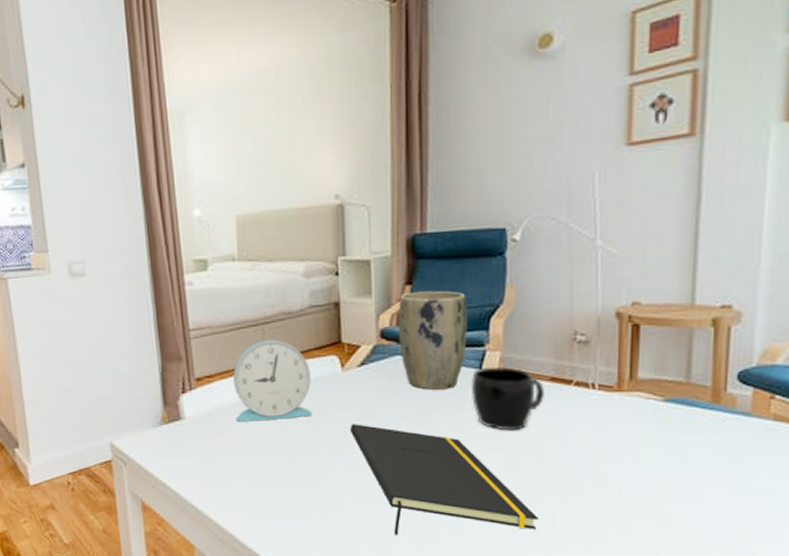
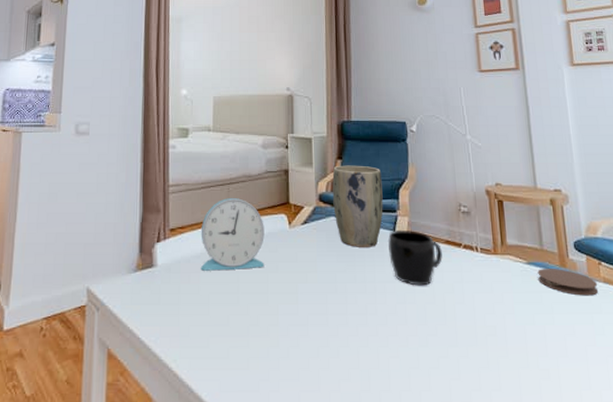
notepad: present [349,424,539,535] -> none [294,276,447,387]
coaster: none [676,405,764,437] -> present [537,269,599,296]

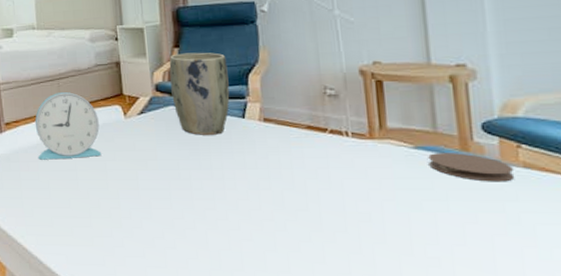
mug: present [387,229,442,286] -> none [236,116,303,172]

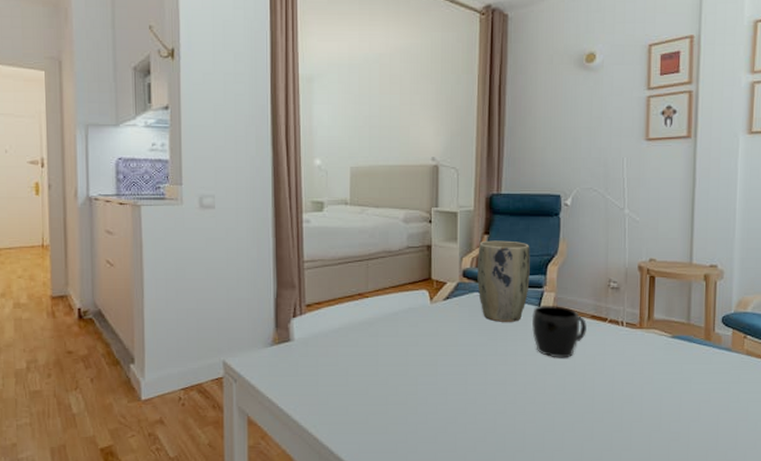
alarm clock: present [34,92,102,160] -> none [338,274,405,345]
mug: none [236,116,303,172] -> present [531,305,587,358]
coaster: present [428,153,515,182] -> none [681,342,740,367]

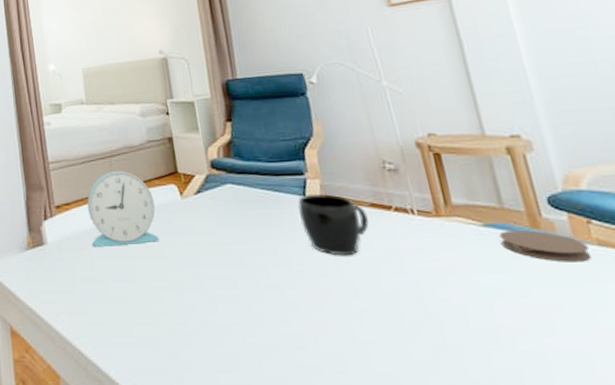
alarm clock: none [338,274,405,345] -> present [87,171,160,247]
plant pot: present [477,240,530,322] -> none [222,126,289,216]
coaster: none [681,342,740,367] -> present [499,230,592,262]

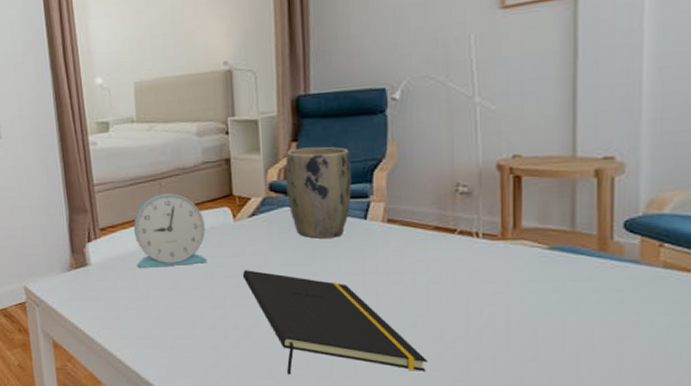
notepad: none [194,249,393,367] -> present [242,270,428,375]
plant pot: none [222,126,289,216] -> present [285,146,352,239]
mug: present [297,194,369,256] -> none [356,217,429,277]
coaster: present [499,230,592,262] -> none [563,253,654,284]

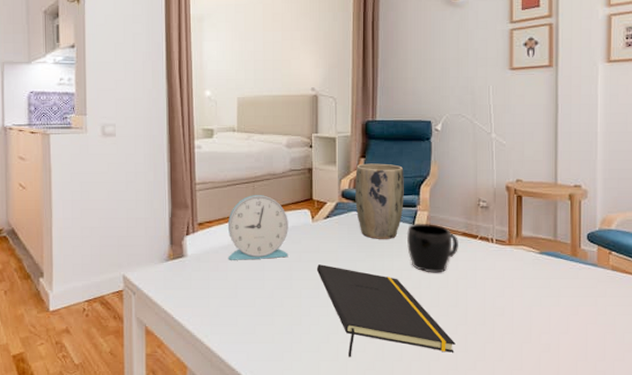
mug: none [356,217,429,277] -> present [406,223,458,273]

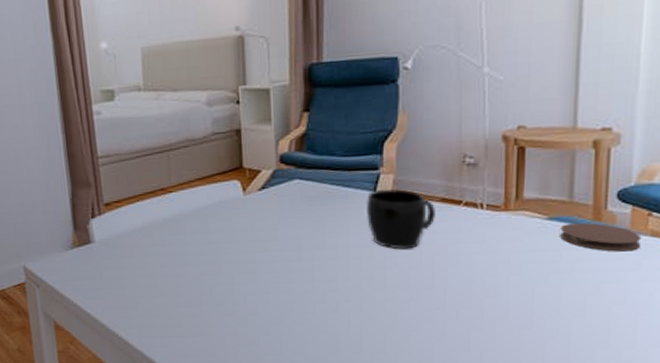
alarm clock: present [227,195,289,260] -> none [139,166,216,245]
notepad: present [316,264,456,357] -> none [251,245,431,350]
plant pot: present [355,163,404,239] -> none [297,117,362,212]
coaster: none [549,258,606,282] -> present [560,223,642,252]

